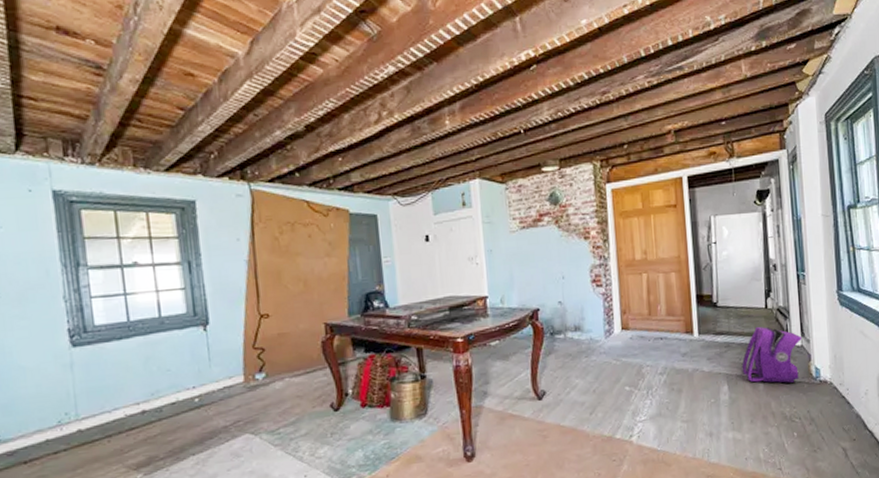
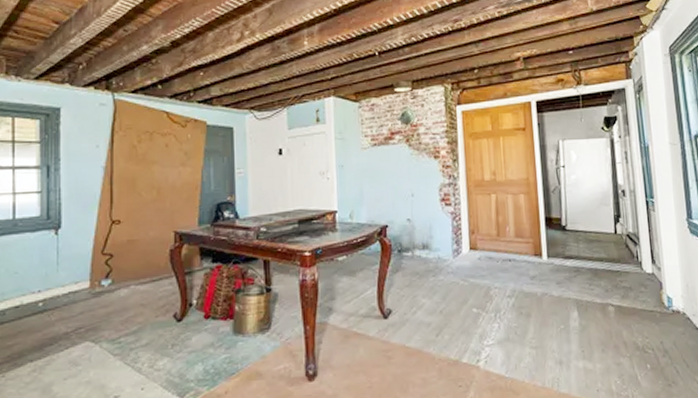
backpack: present [741,327,801,383] -> none [591,252,652,312]

